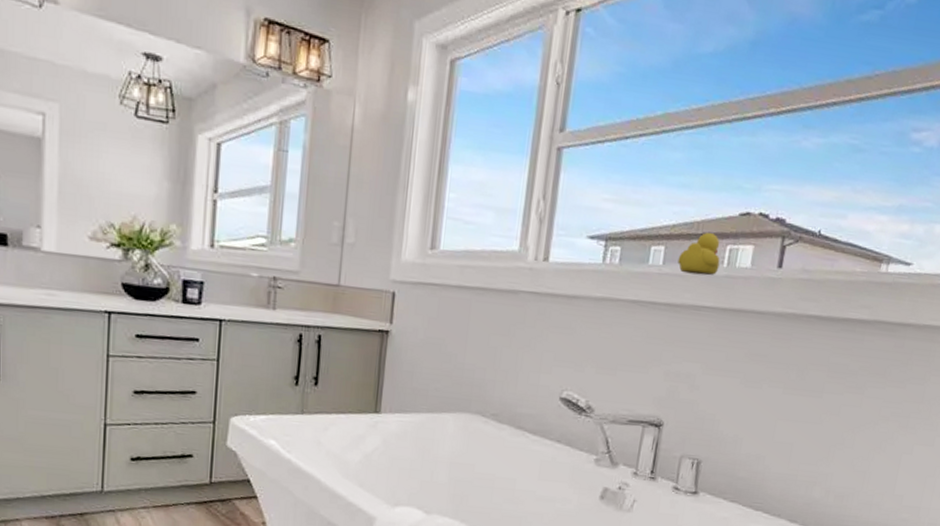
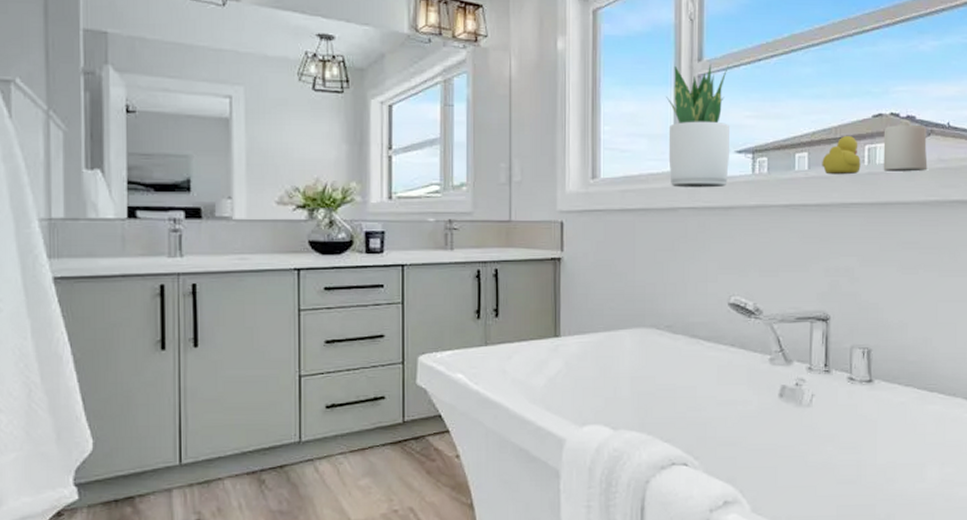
planter: none [514,135,594,274] -> present [666,63,730,188]
candle: none [742,221,796,281] -> present [883,119,928,172]

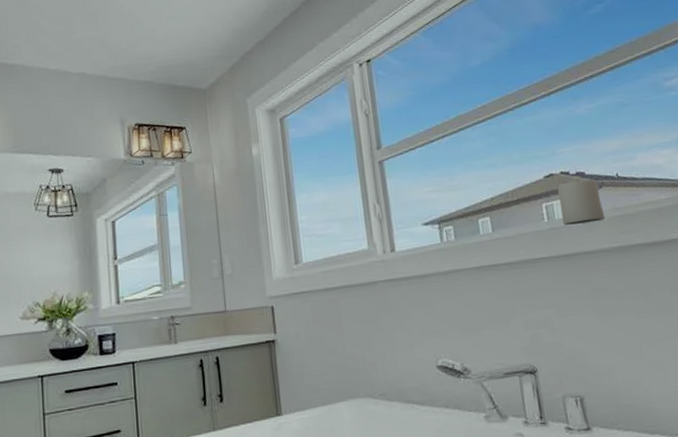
planter: present [666,63,730,188] -> none [353,148,419,263]
rubber duck: present [822,135,861,175] -> none [504,197,542,235]

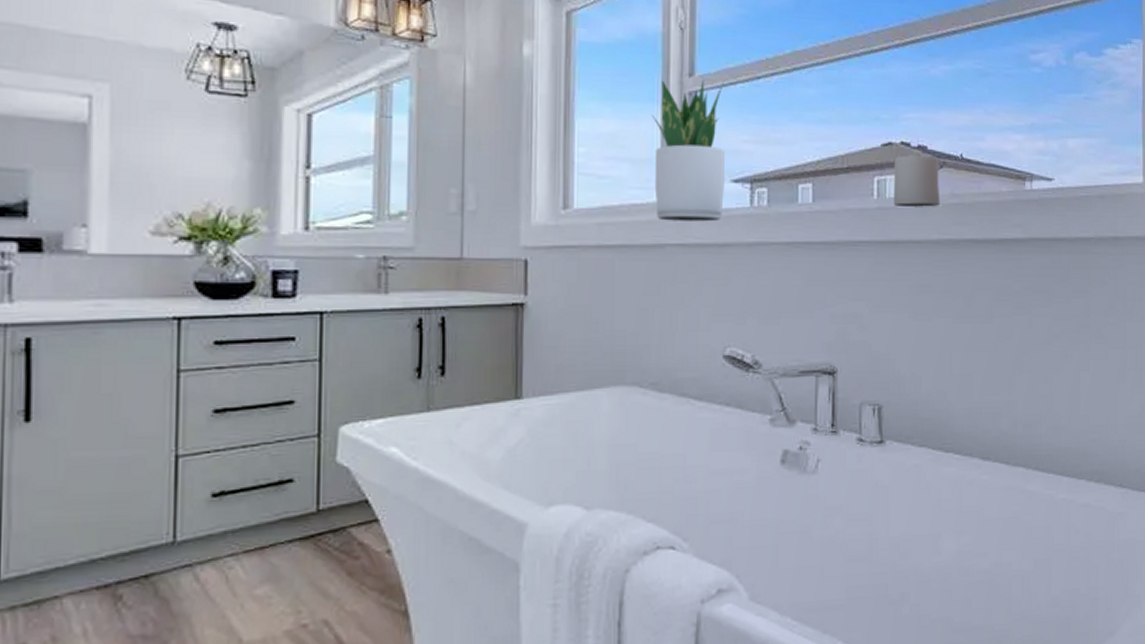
planter: none [353,148,419,263] -> present [652,79,725,222]

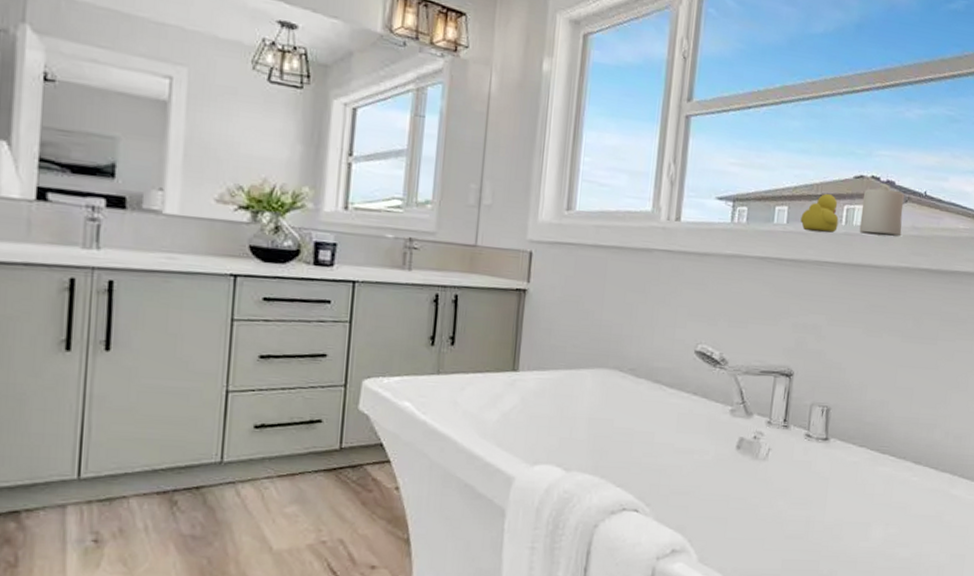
planter: present [652,79,725,222] -> none [647,104,719,233]
rubber duck: none [827,165,870,210] -> present [800,193,839,234]

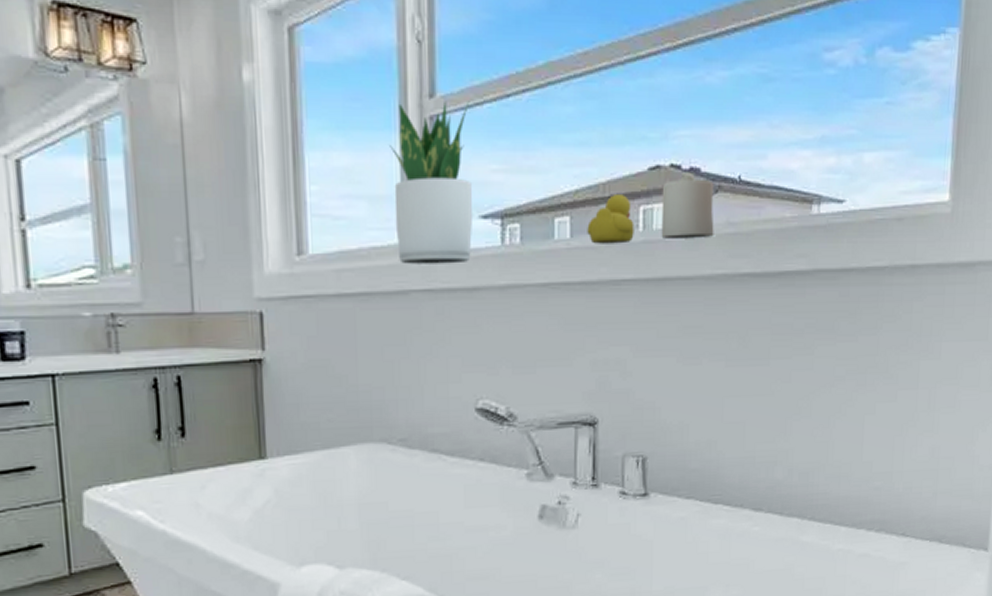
planter: none [647,104,719,233] -> present [389,100,472,264]

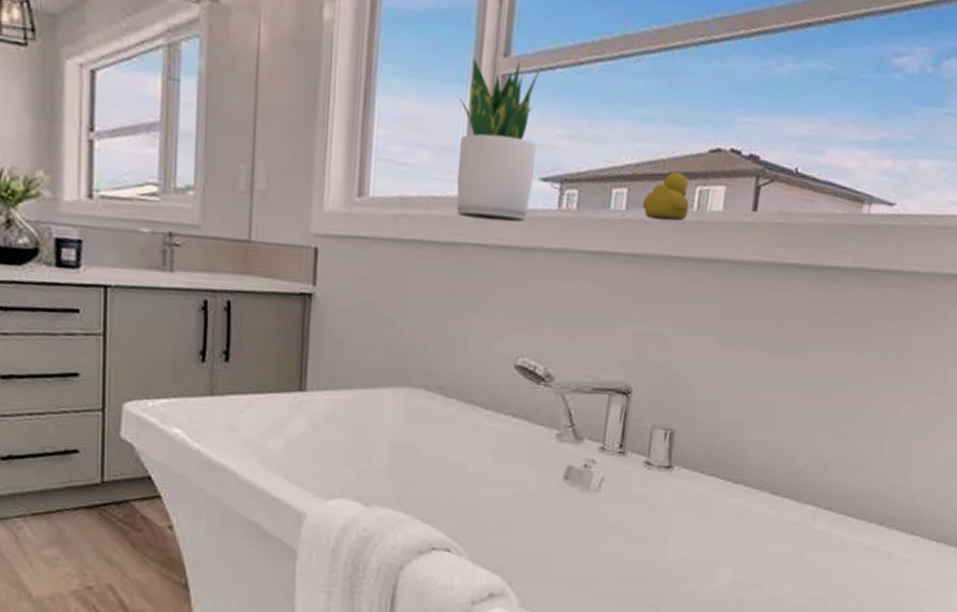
candle: present [661,172,714,239] -> none [714,158,771,225]

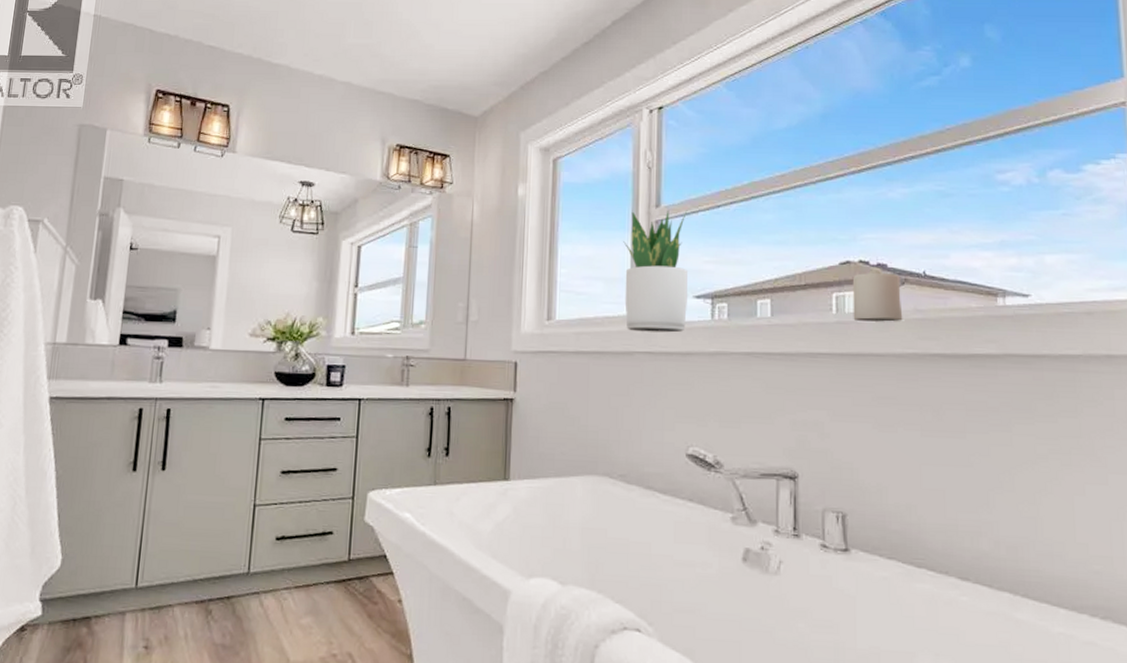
rubber duck: present [642,171,689,222] -> none [786,282,828,323]
candle: none [714,158,771,225] -> present [852,267,903,322]

